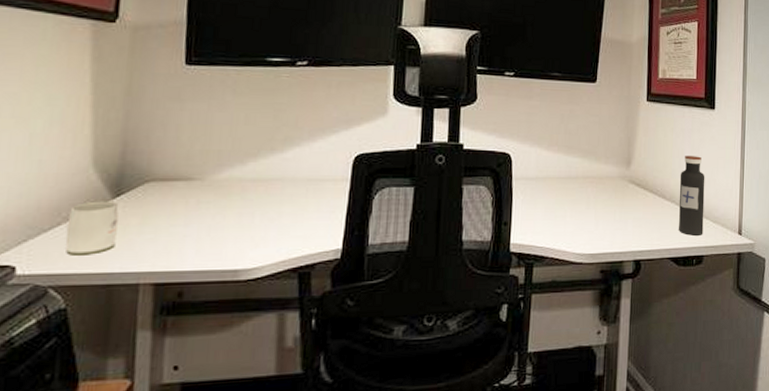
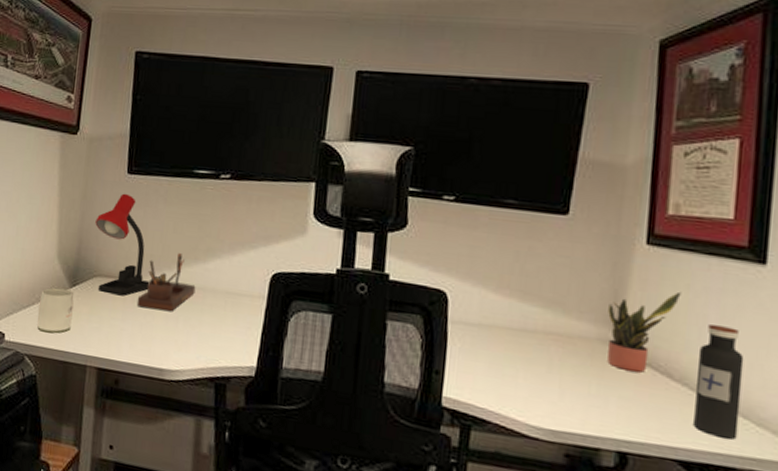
desk lamp: none [145,86,218,199] -> present [95,193,150,296]
desk organizer: none [202,145,273,209] -> present [136,253,196,312]
potted plant: none [625,134,669,197] -> present [607,291,682,373]

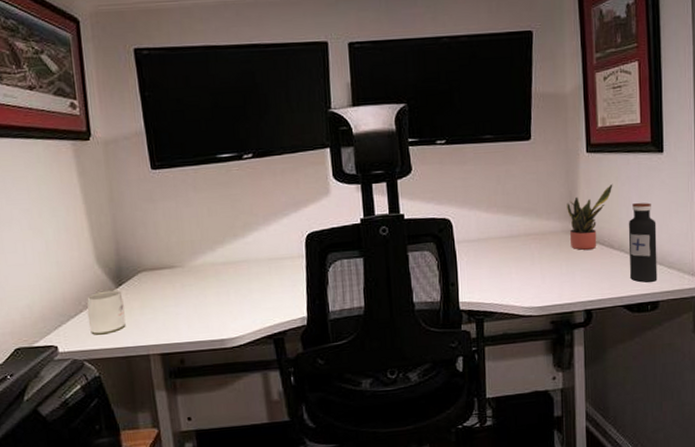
desk lamp: present [95,193,150,296] -> none [128,188,196,285]
desk organizer: present [136,253,196,312] -> none [186,234,240,291]

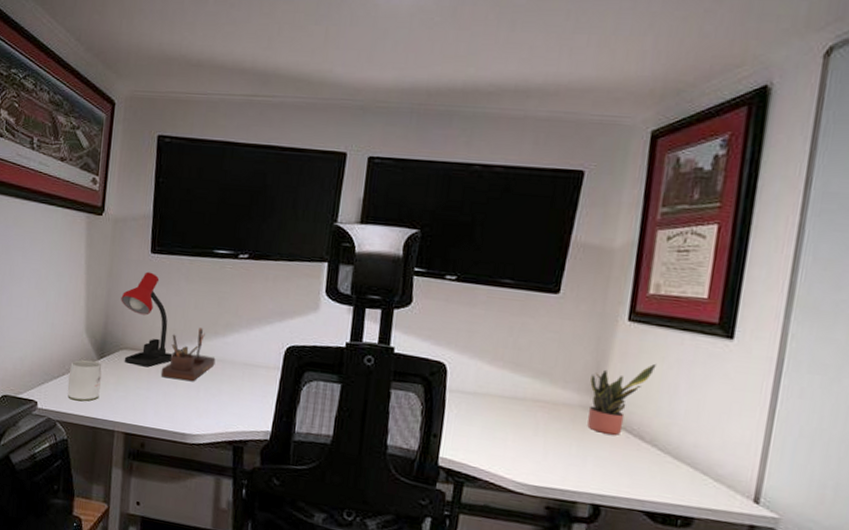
desk lamp: none [128,188,196,285] -> present [121,271,173,368]
desk organizer: none [186,234,240,291] -> present [160,328,216,382]
water bottle: present [628,202,658,283] -> none [660,393,708,493]

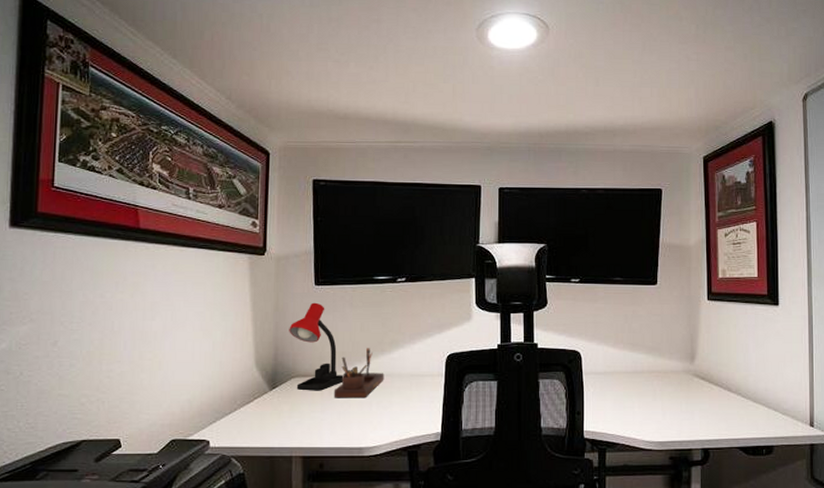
mug: present [67,359,102,402] -> none [240,392,275,433]
potted plant: present [587,363,657,435] -> none [688,330,732,390]

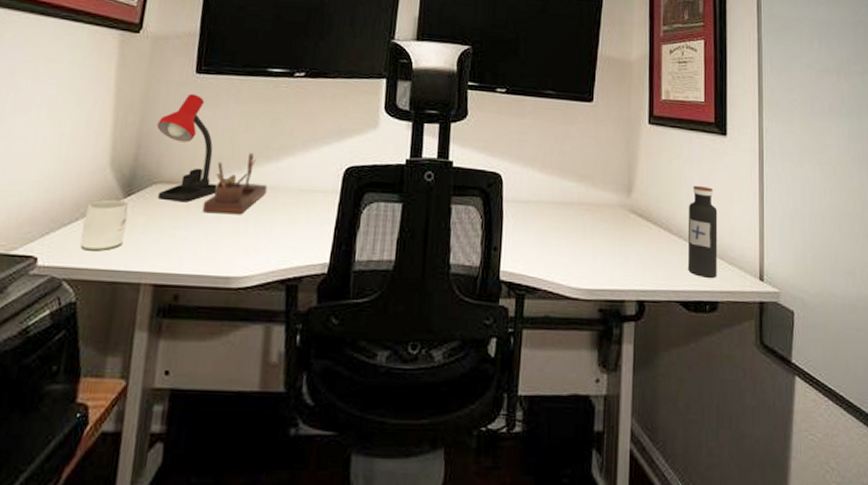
mug: none [240,392,275,433] -> present [80,199,129,252]
water bottle: none [745,351,772,426] -> present [688,186,718,278]

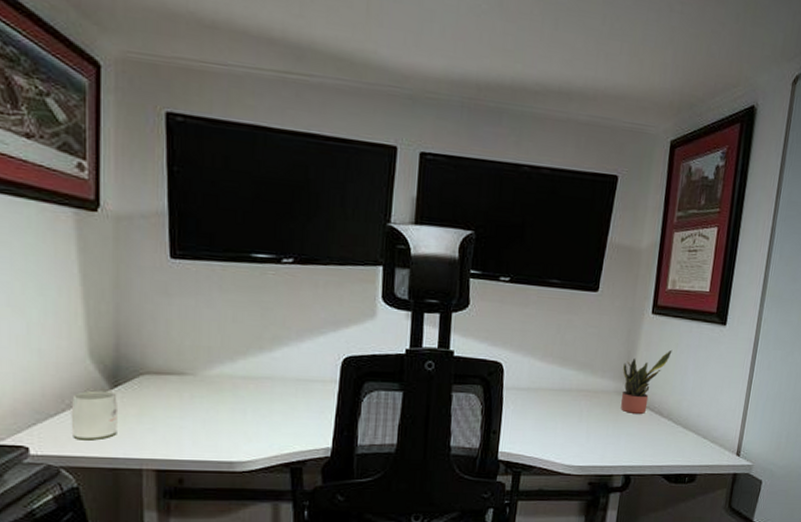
desk lamp: present [157,93,218,203] -> none [135,280,210,393]
desk organizer: present [202,153,268,215] -> none [196,343,263,404]
potted plant: none [625,161,674,230] -> present [621,349,673,414]
water bottle: present [688,186,718,278] -> none [673,373,708,454]

